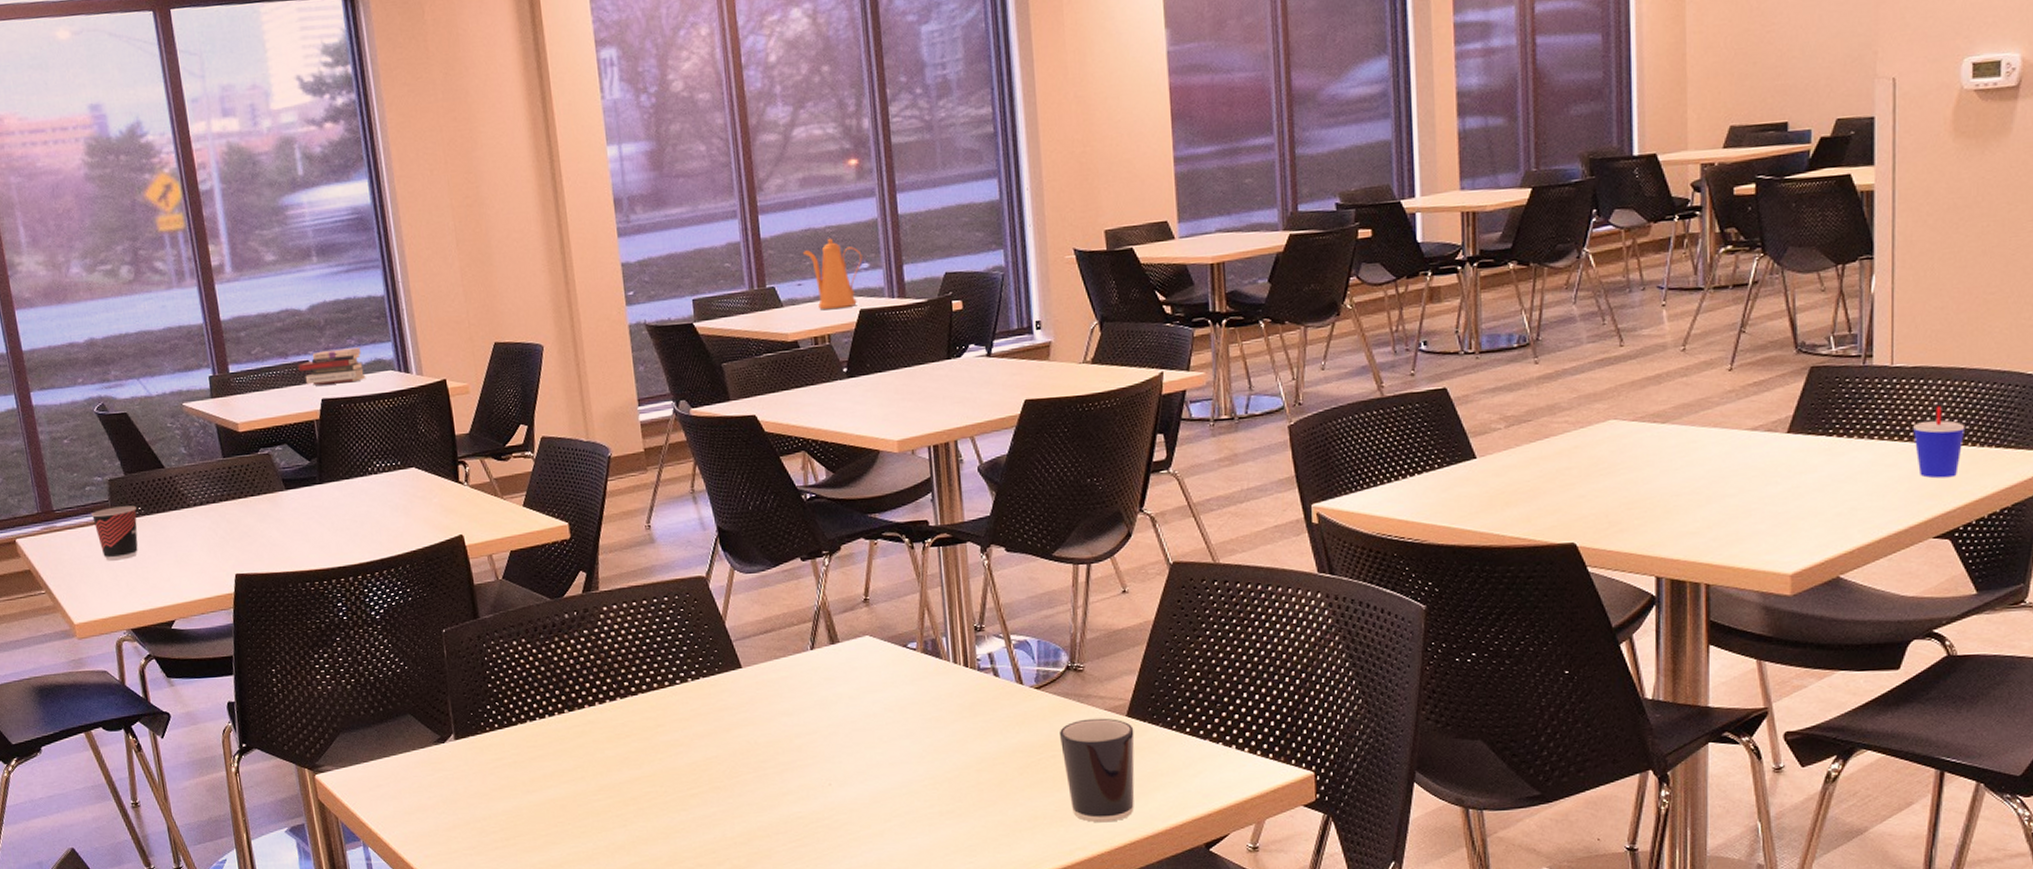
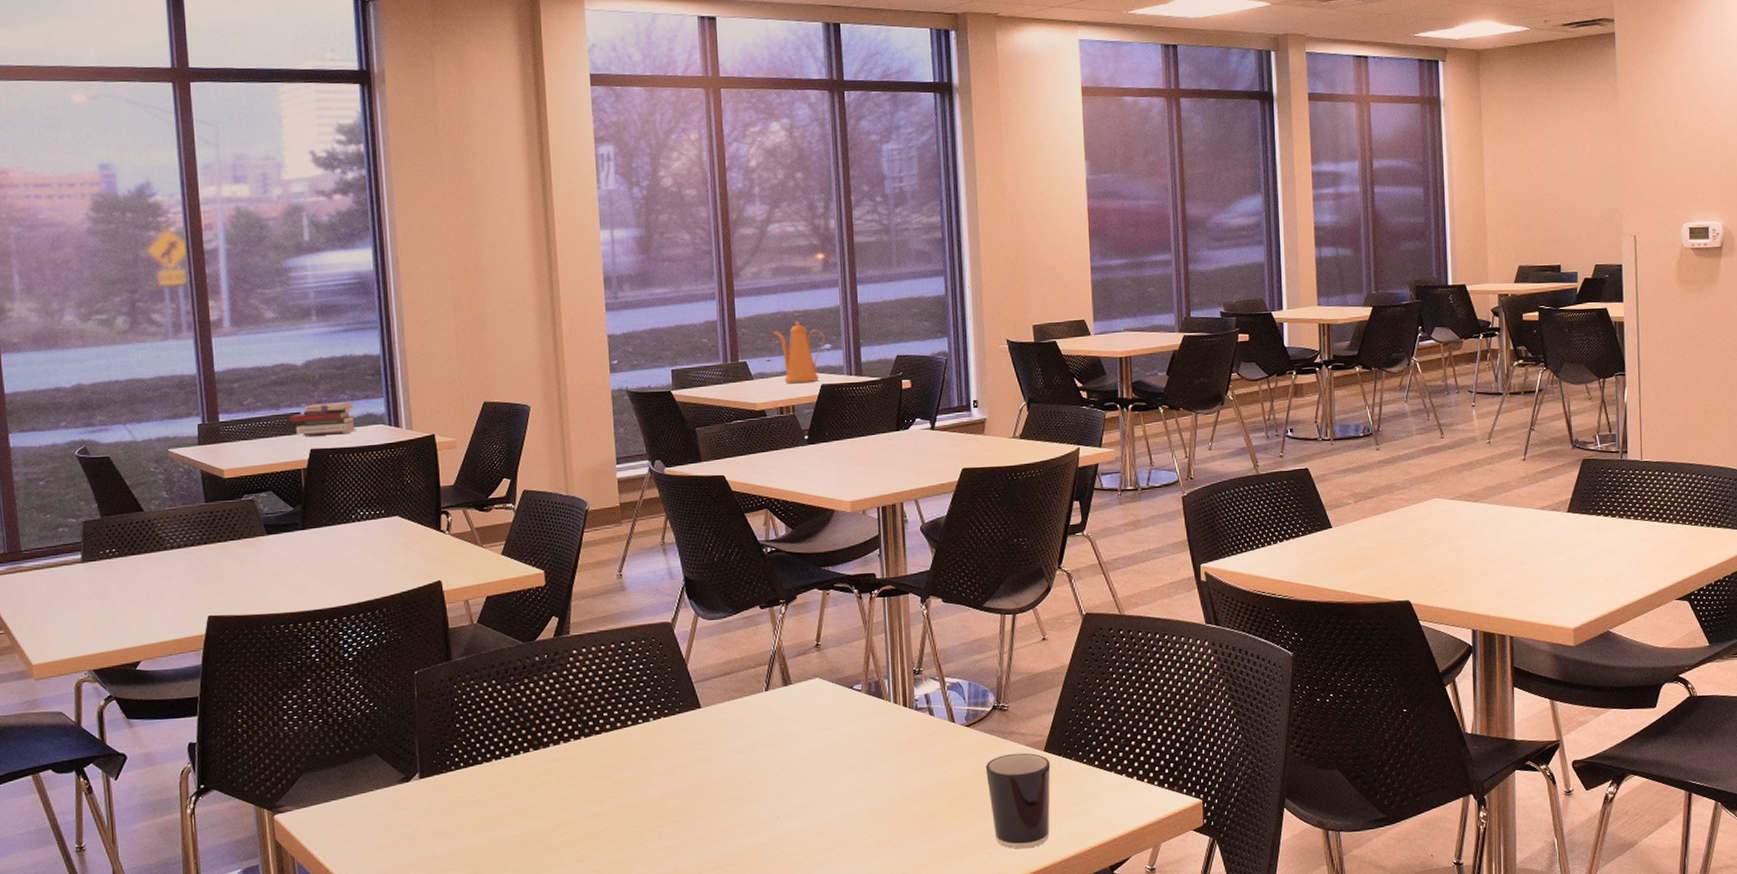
cup: present [91,505,138,561] -> none [61,547,110,602]
beverage cup: present [1913,405,1966,479] -> none [1658,493,1696,552]

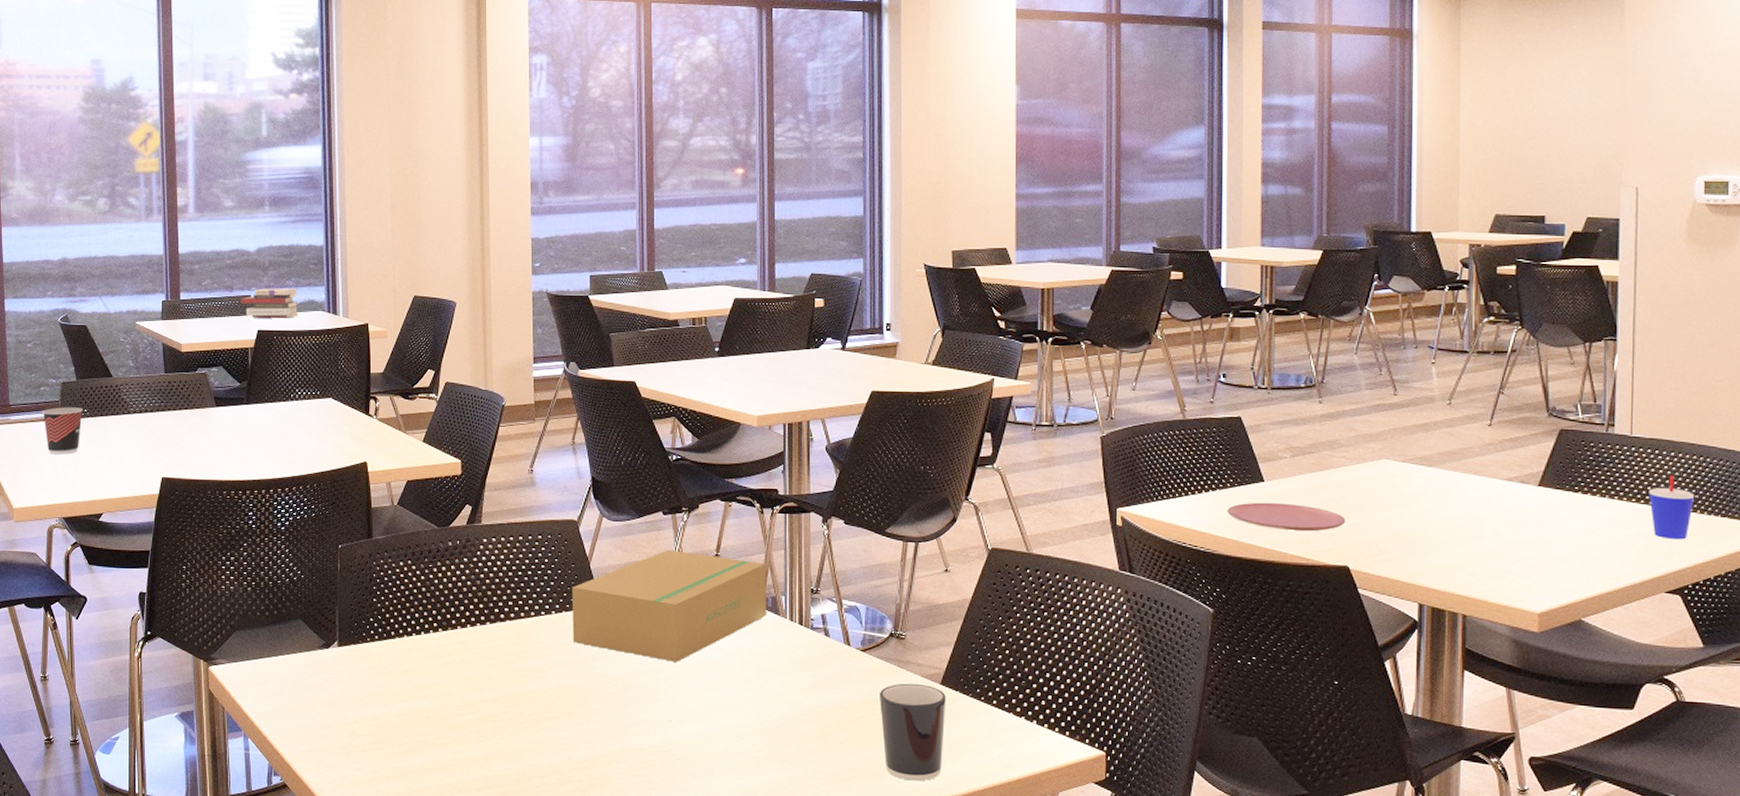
cup: none [61,547,110,602] -> present [42,407,83,455]
box: none [669,644,870,757] -> present [571,550,767,662]
coffee pot: present [772,321,825,384] -> none [689,234,741,296]
plate: none [1301,546,1406,573] -> present [1228,502,1346,532]
beverage cup: none [1658,493,1696,552] -> present [1649,474,1695,540]

